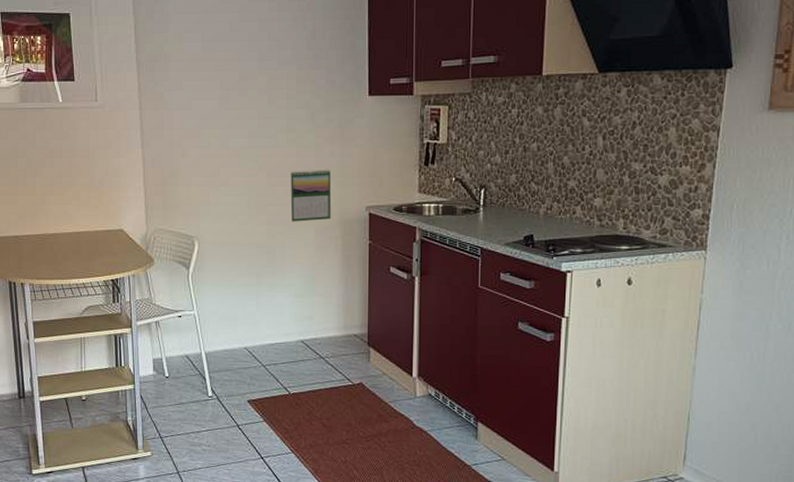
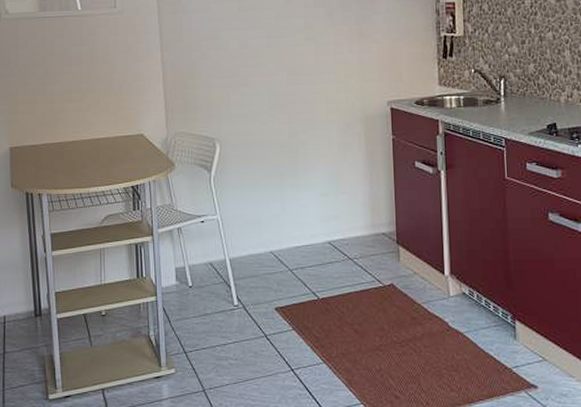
calendar: present [290,169,332,222] -> none [310,65,353,120]

